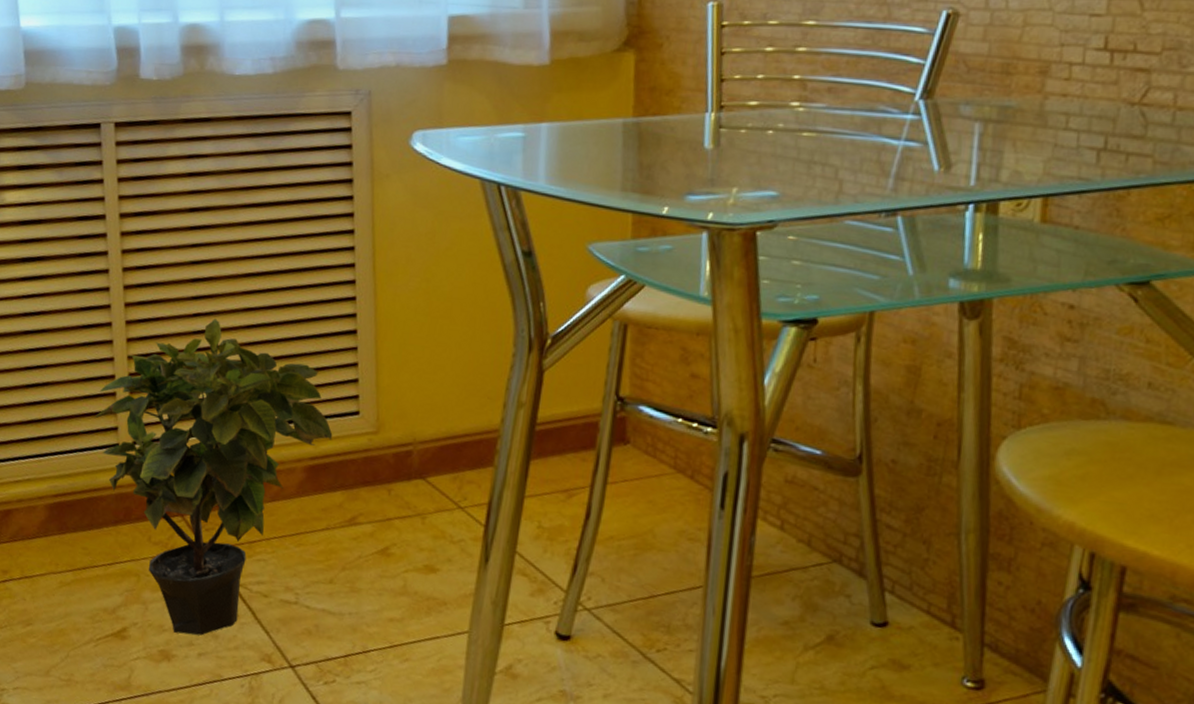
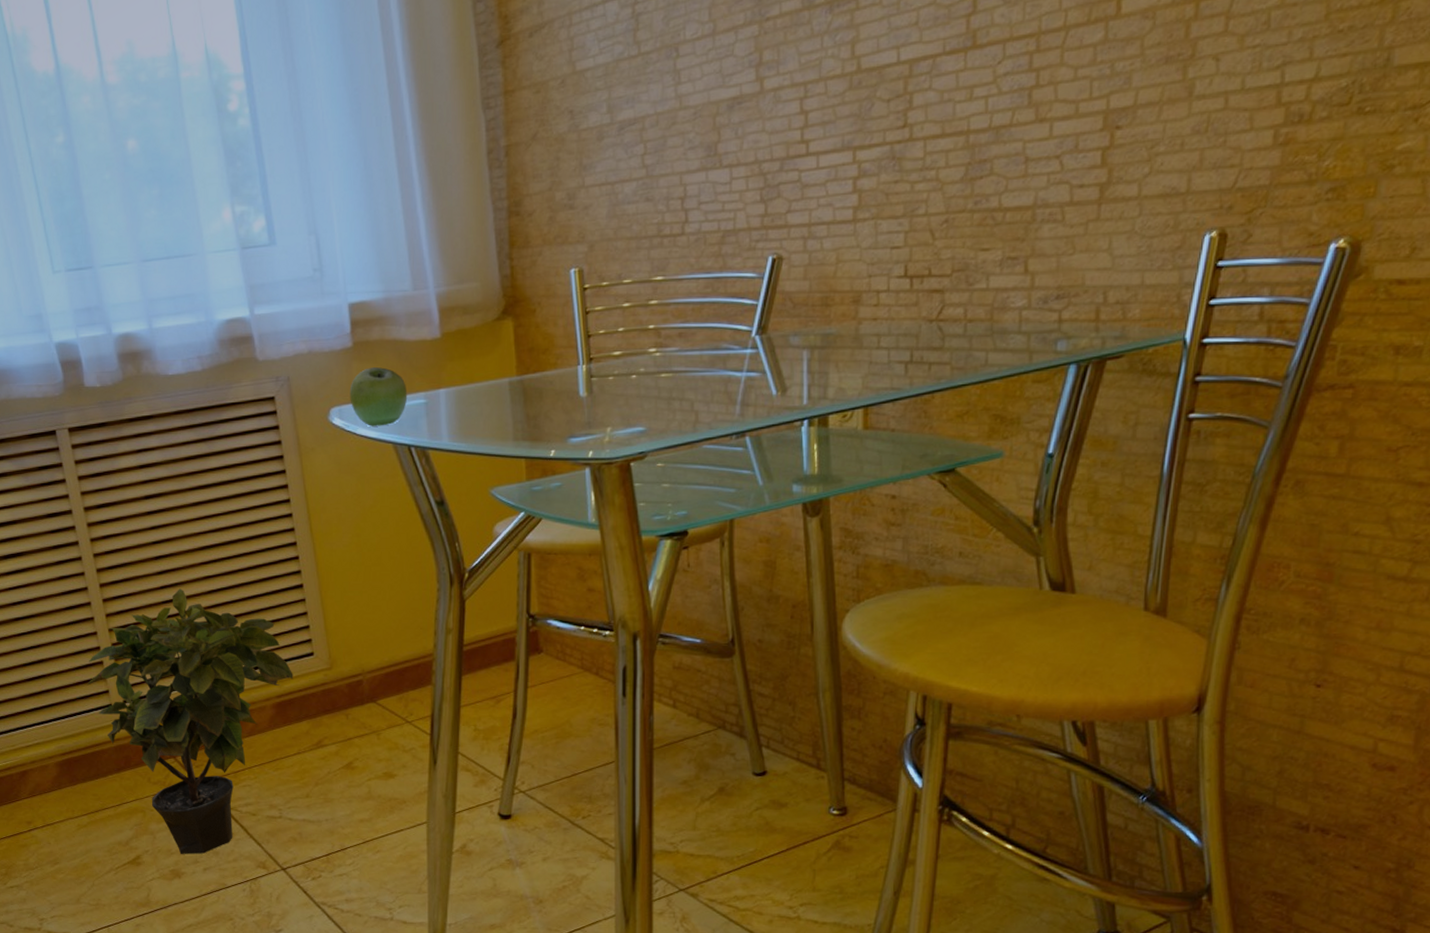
fruit: none [436,90,504,158] -> present [349,367,408,426]

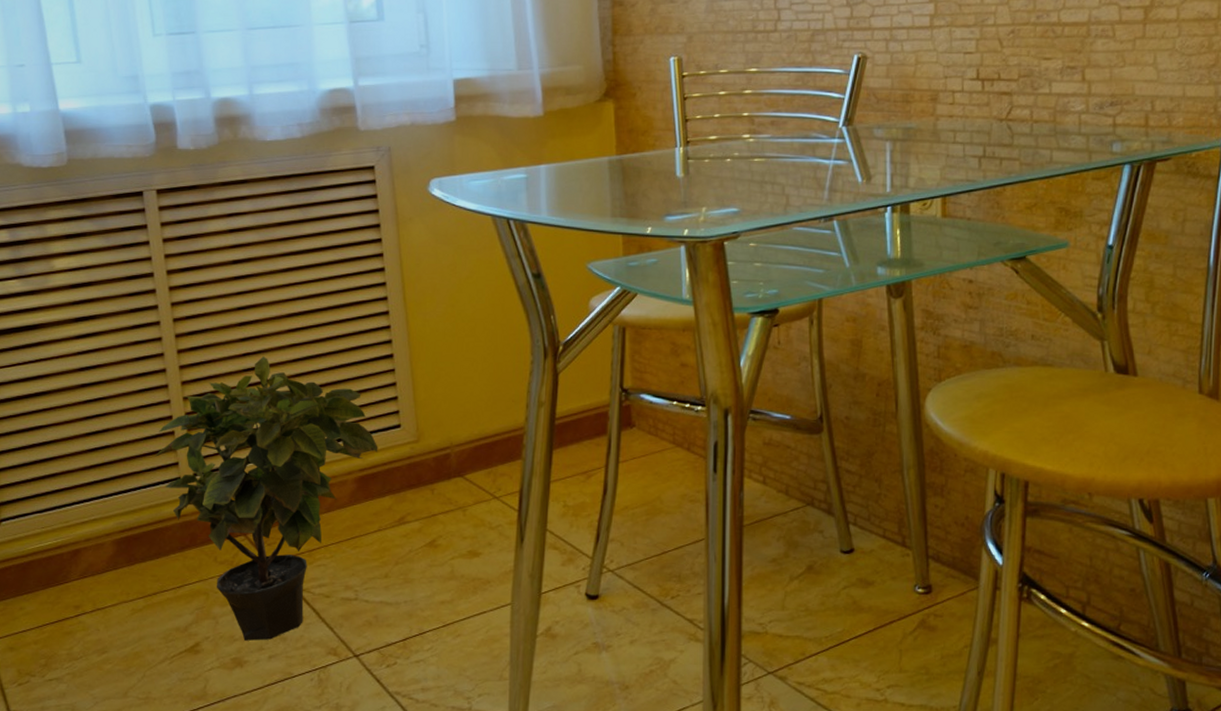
fruit: present [349,367,408,426] -> none [450,142,509,199]

